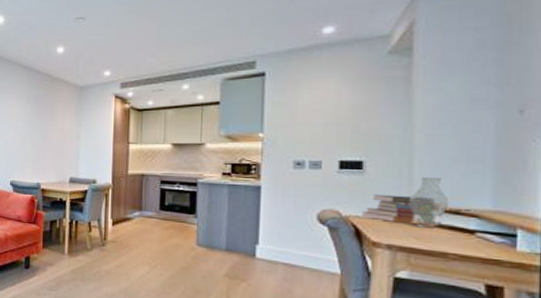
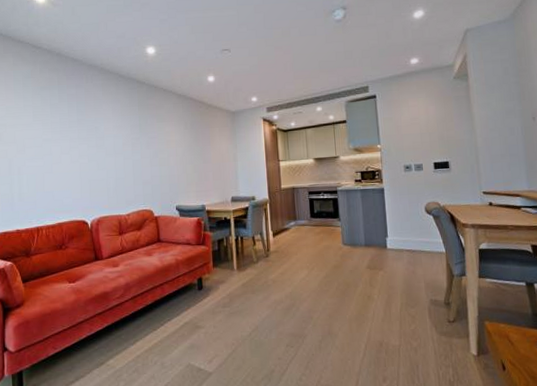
books: present [362,194,415,224] -> none [453,185,485,207]
vase: present [409,177,449,229] -> none [480,170,504,209]

